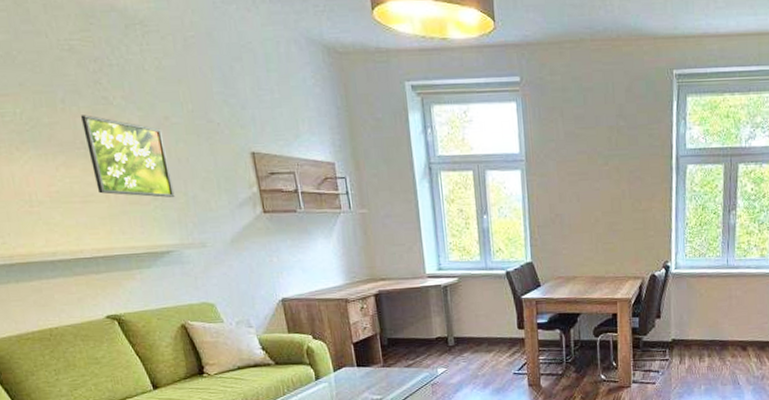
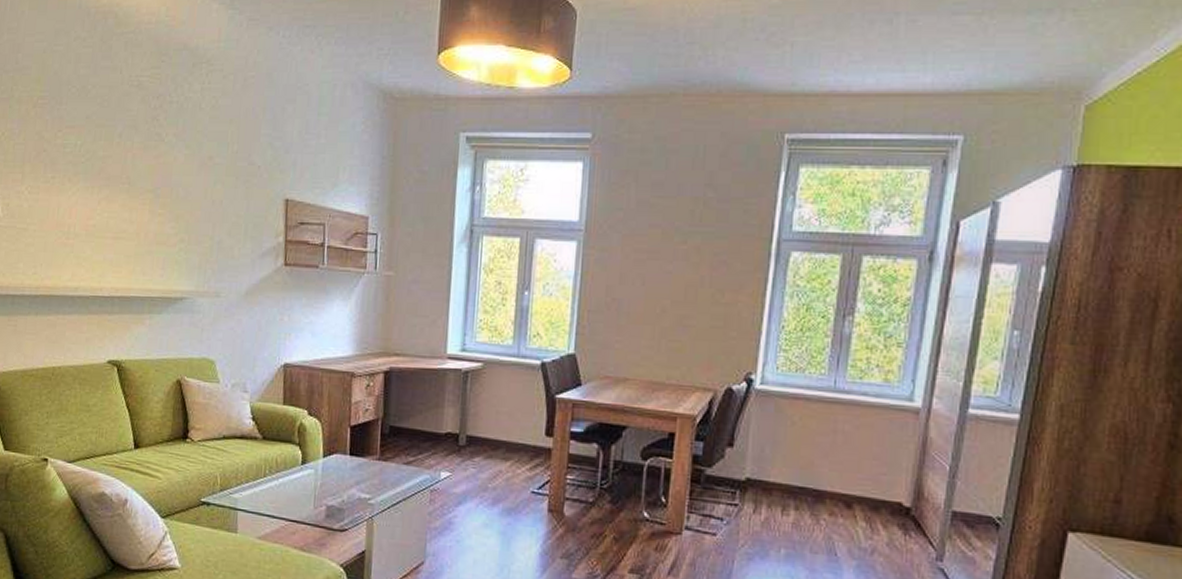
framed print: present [81,115,175,198] -> none [130,150,204,240]

